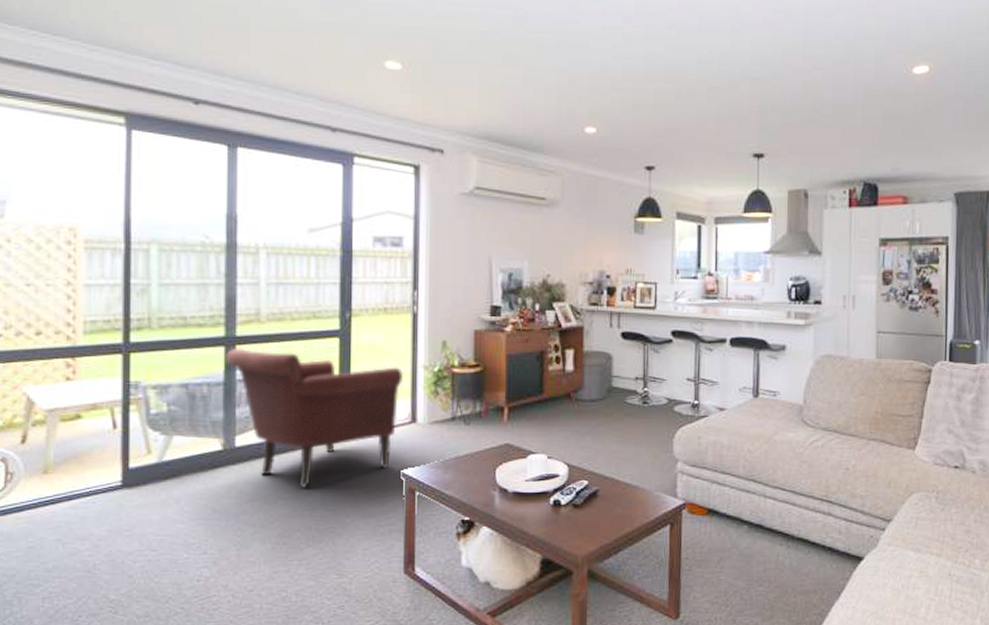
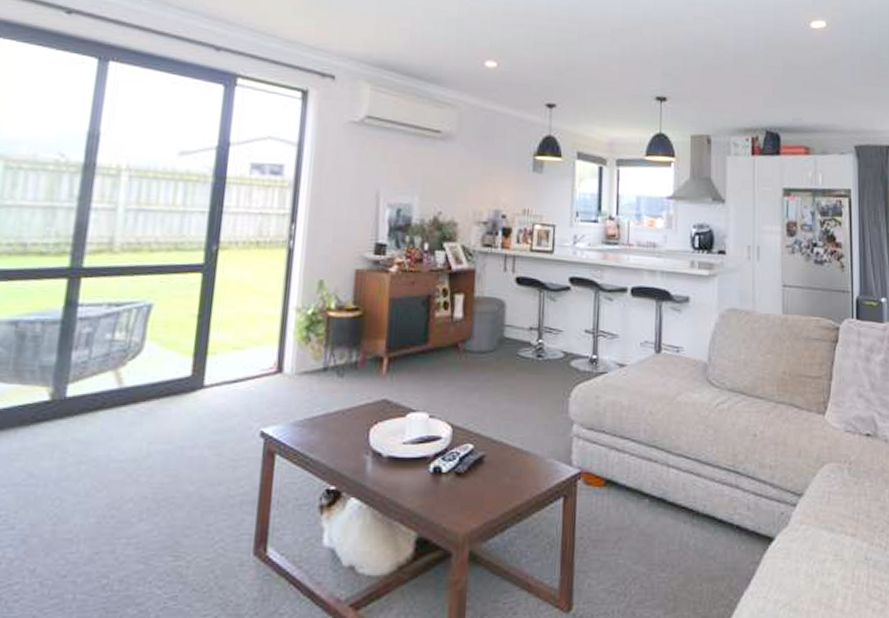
leather: present [226,347,403,488] -> none [67,280,272,448]

